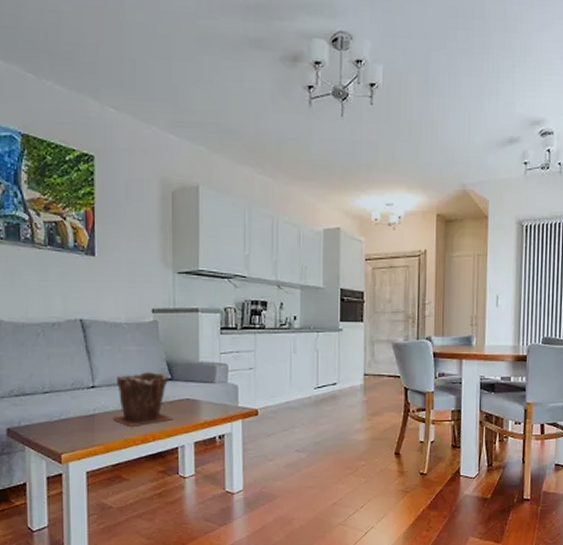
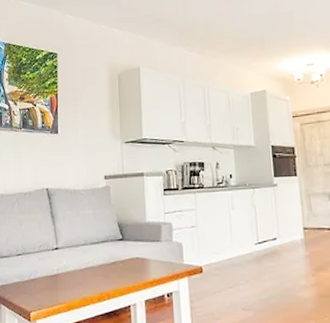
plant pot: present [112,372,173,426] -> none [72,233,125,285]

